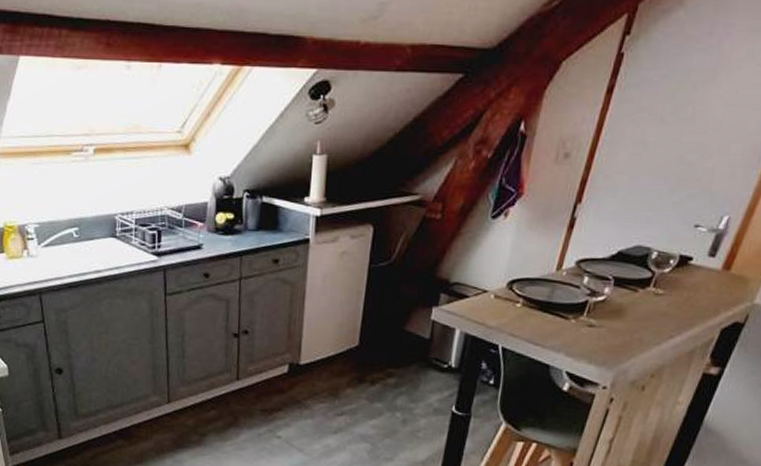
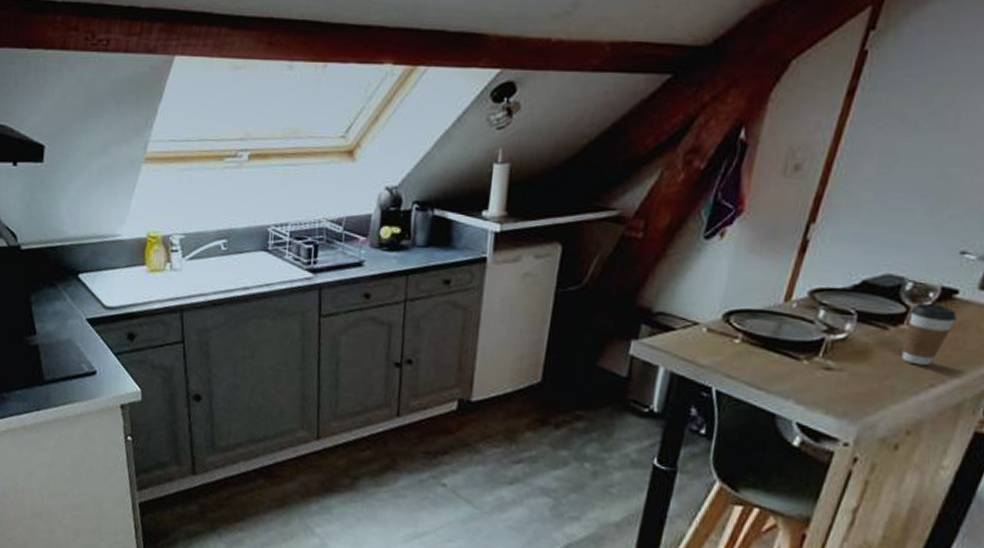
coffee cup: none [648,269,691,321] -> present [901,303,957,366]

